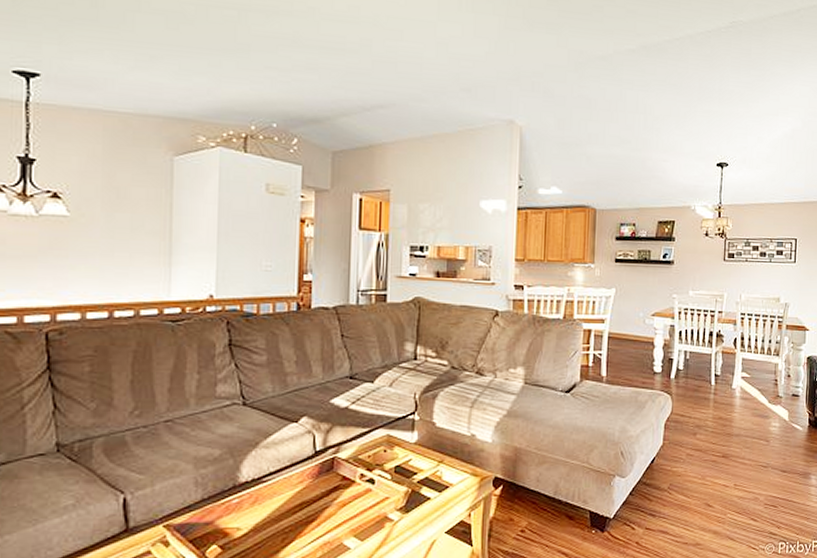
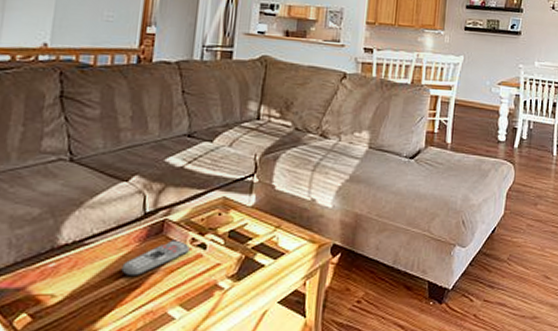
remote control: none [298,476,359,511] -> present [121,240,190,277]

